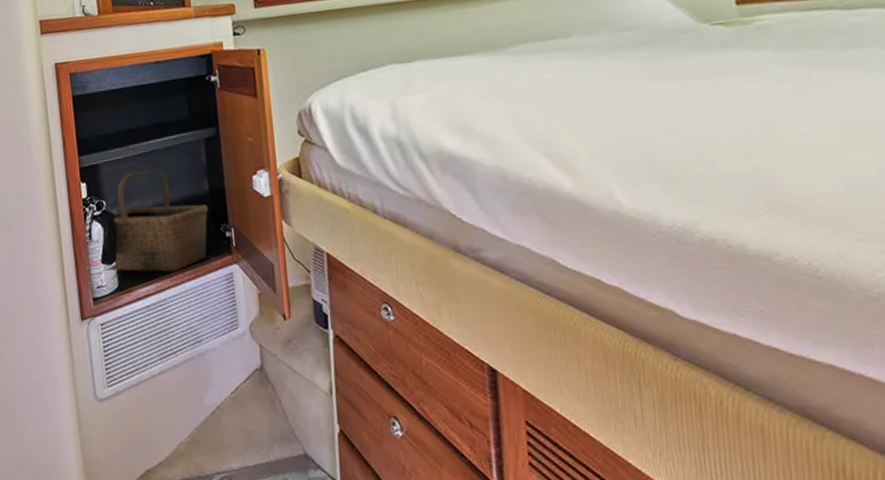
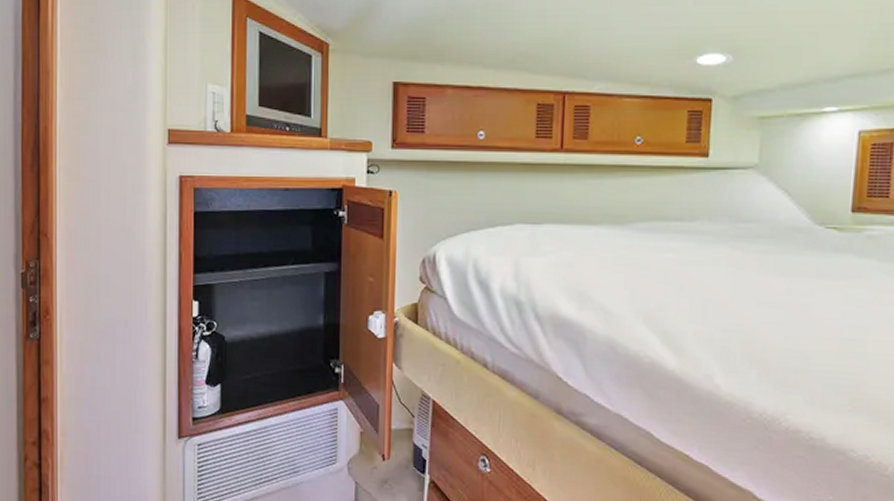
basket: present [105,170,209,272] -> none [208,297,321,401]

